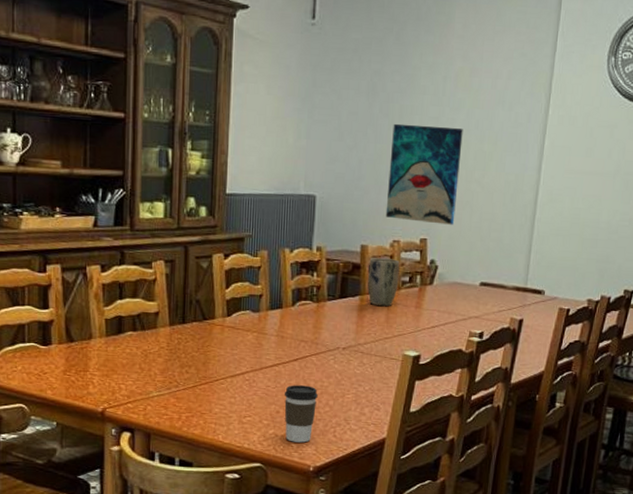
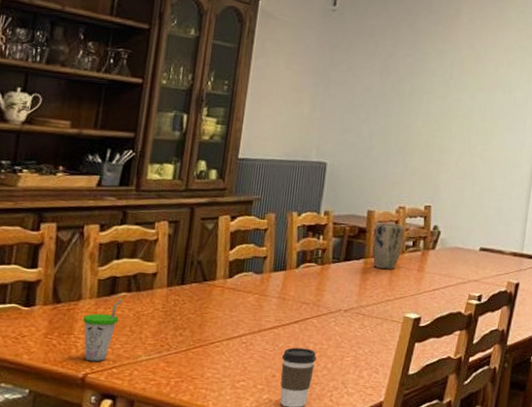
cup: none [96,337,130,398] -> present [83,298,123,362]
wall art: present [385,123,463,225] -> none [392,100,468,194]

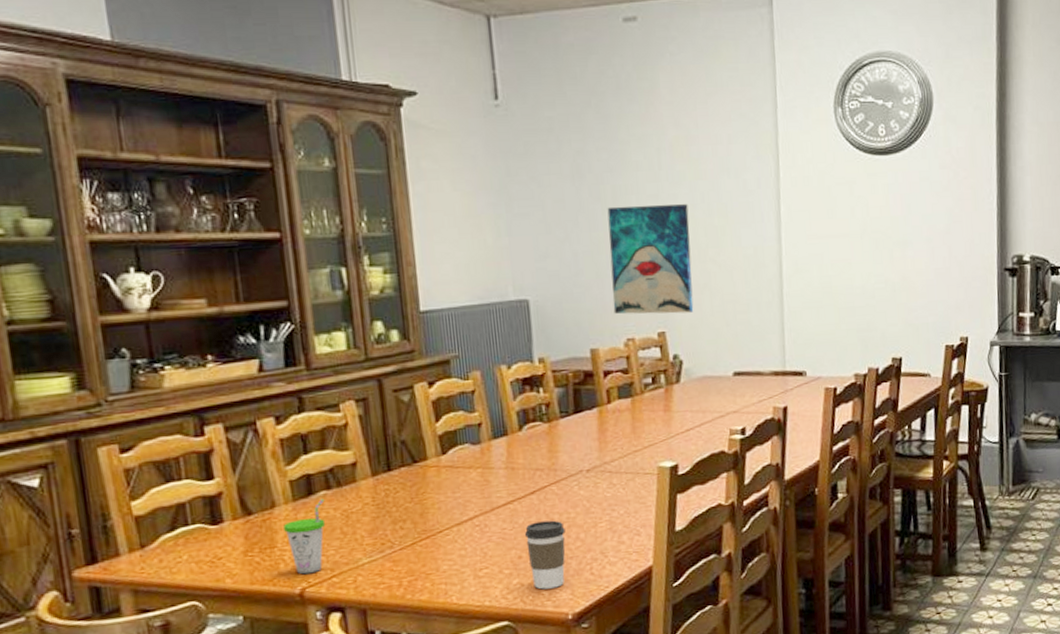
plant pot: present [372,223,405,270] -> none [602,360,641,416]
wall art: none [392,100,468,194] -> present [607,204,694,315]

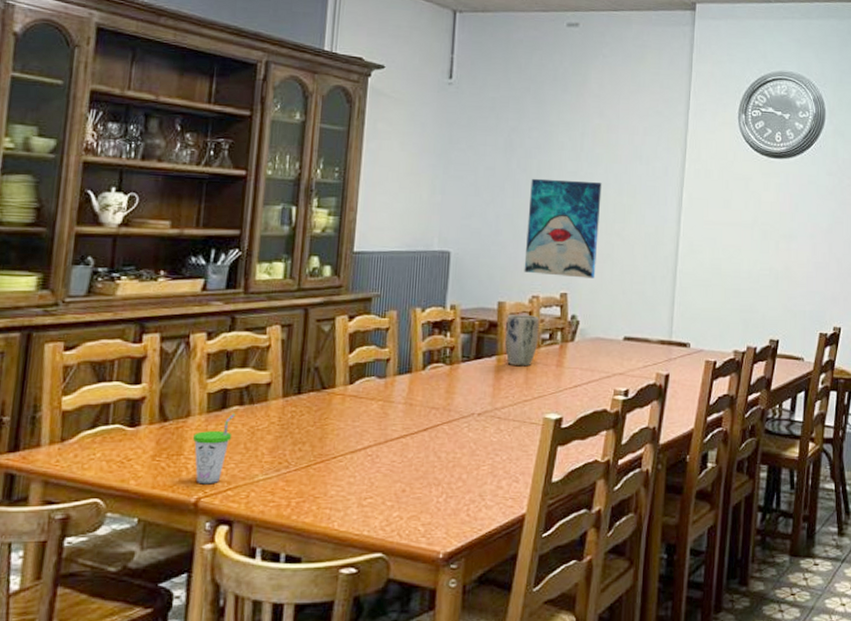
coffee cup: present [524,520,566,590] -> none [411,458,450,525]
plant pot: none [602,360,641,416] -> present [505,315,540,367]

